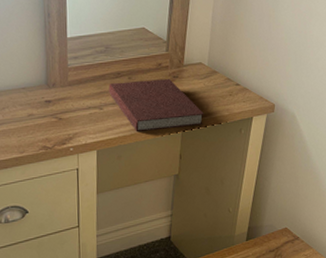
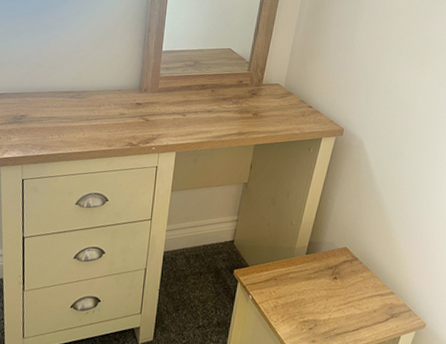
notebook: present [108,79,204,133] -> none [193,93,277,140]

